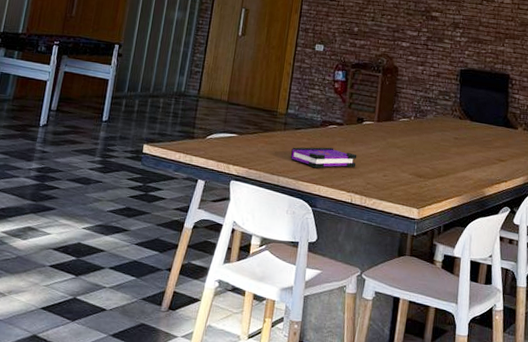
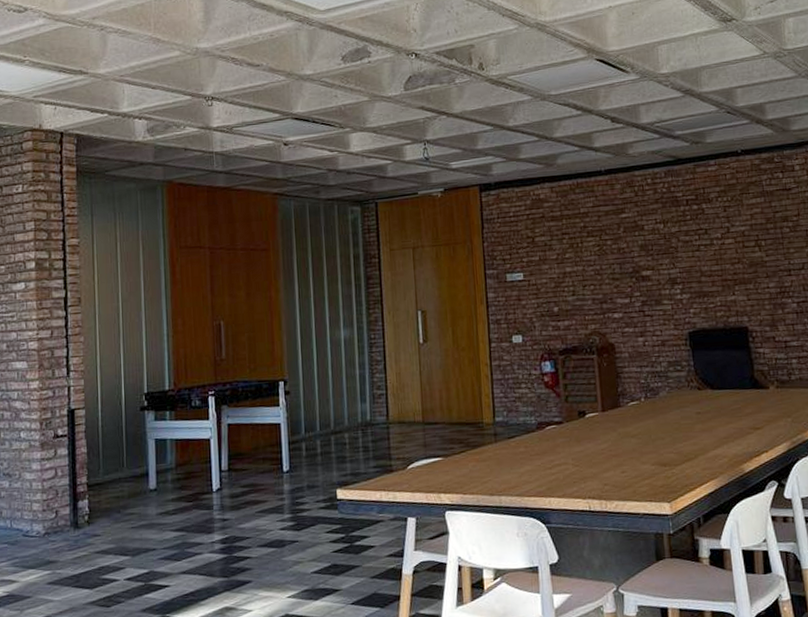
board game: present [290,147,357,169] -> none [508,451,587,479]

